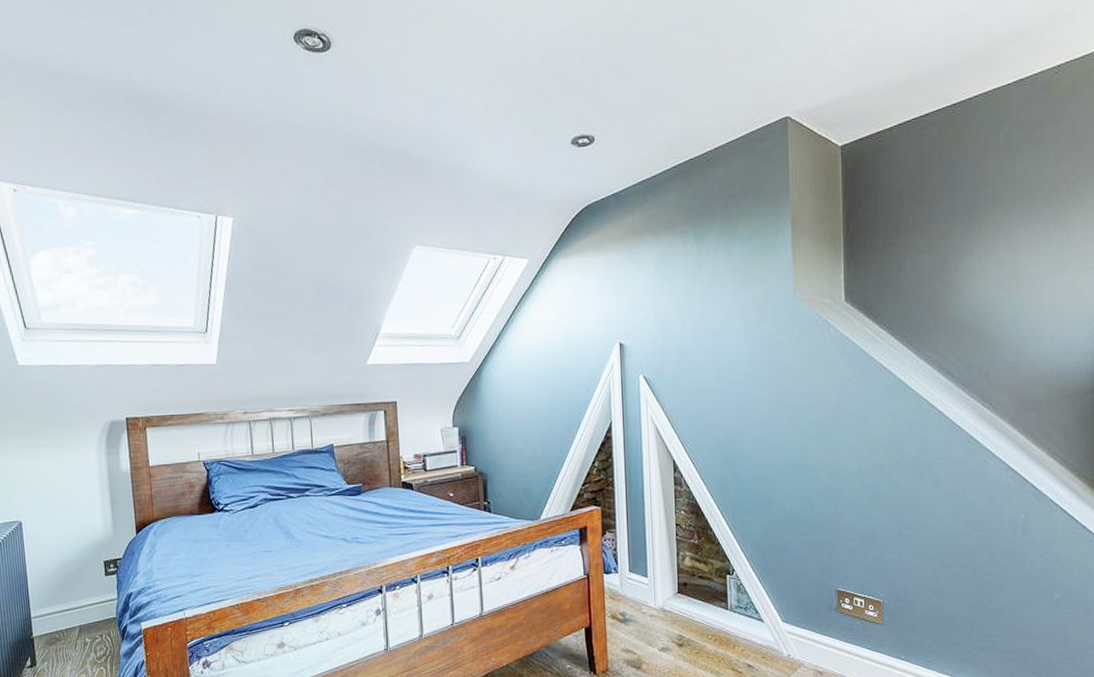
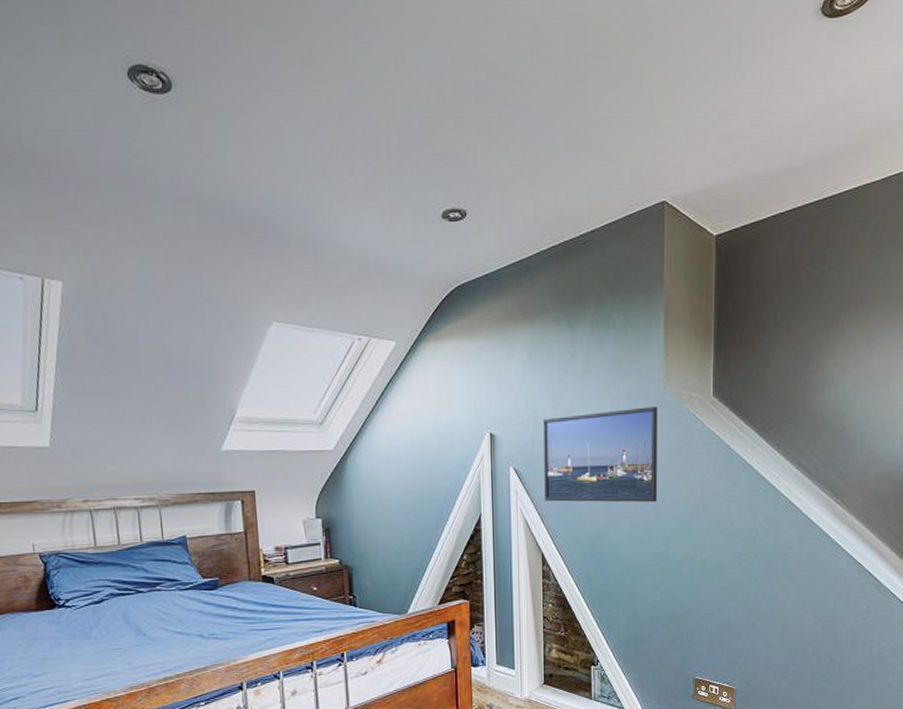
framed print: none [672,313,791,409] -> present [544,407,658,503]

